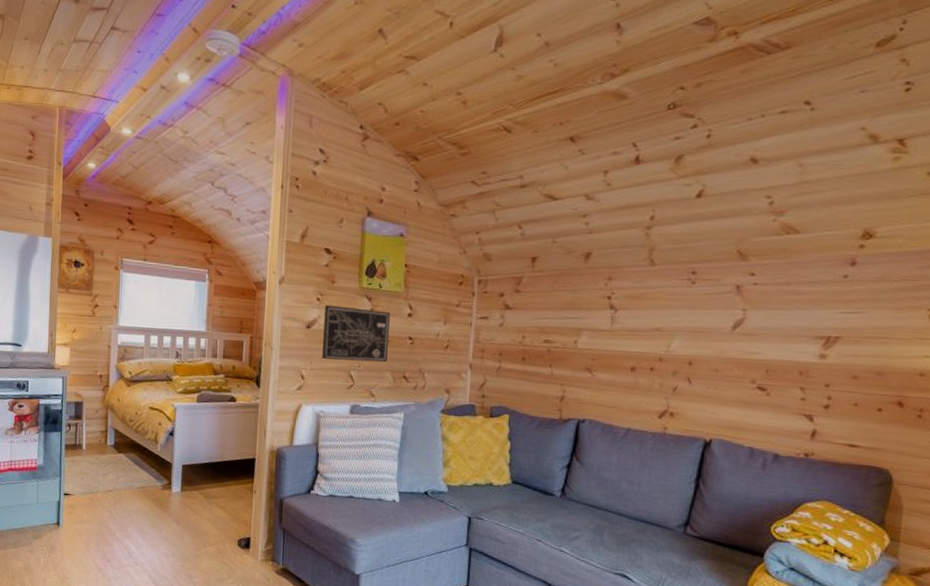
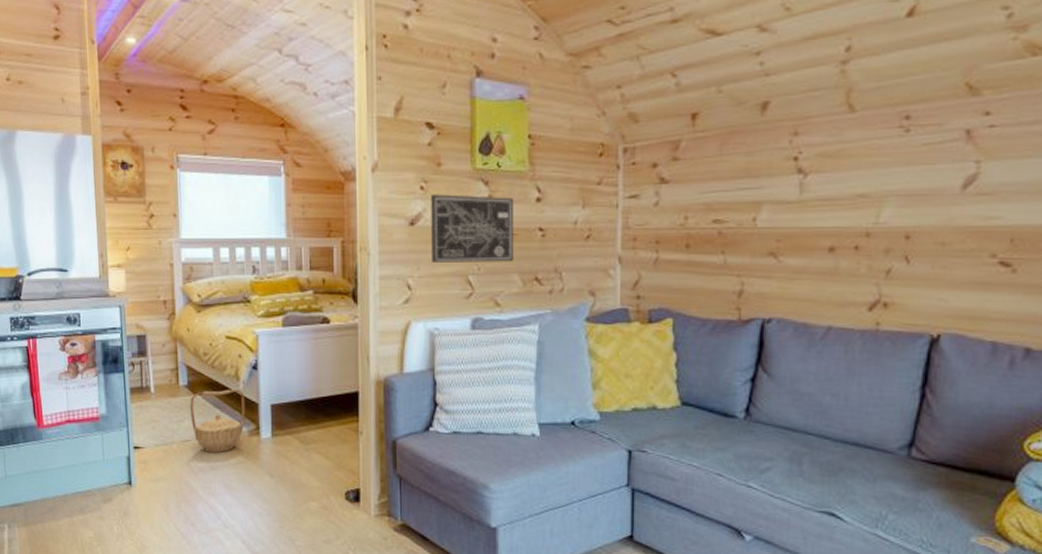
basket: none [114,450,161,502] -> present [190,389,246,453]

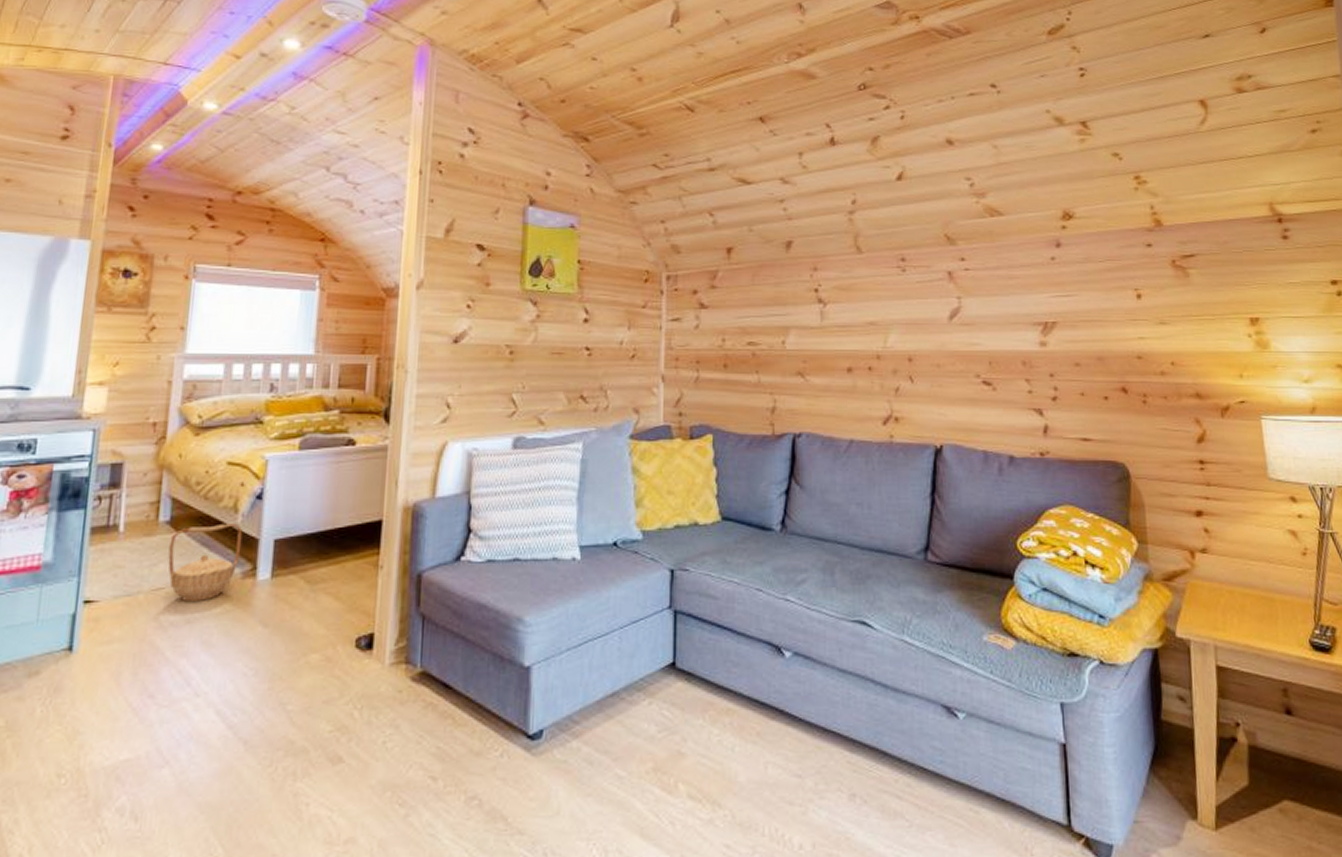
wall art: present [431,194,515,262] -> none [474,313,562,381]

